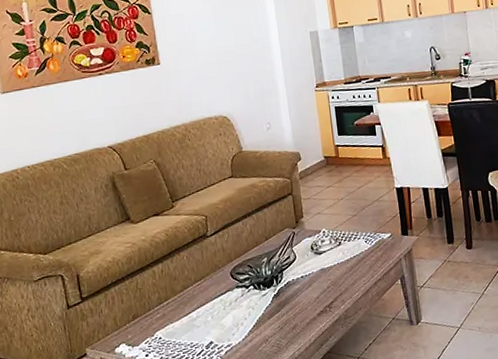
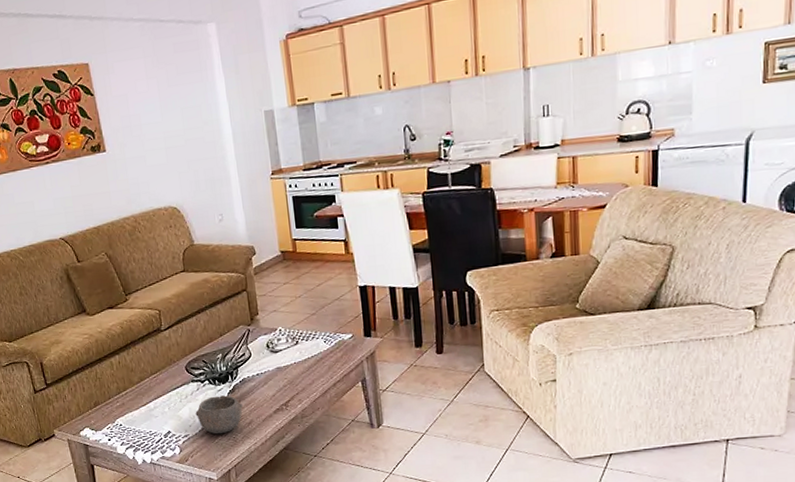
bowl: none [239,299,287,342] -> present [195,395,243,434]

